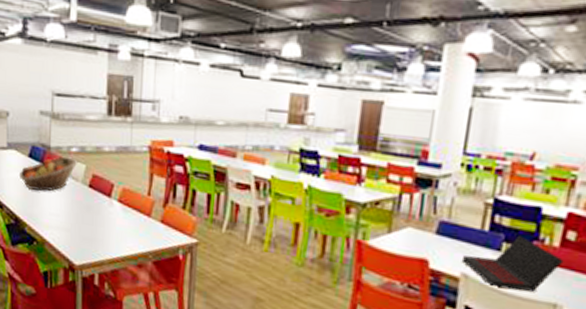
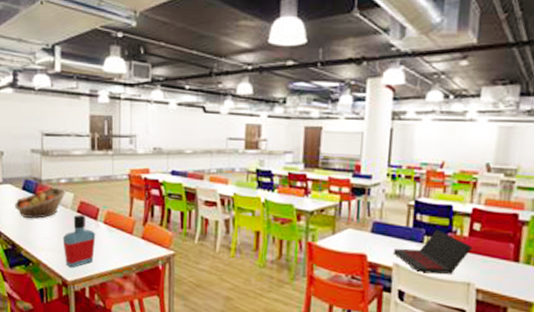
bottle: none [71,190,109,251] -> present [62,215,96,268]

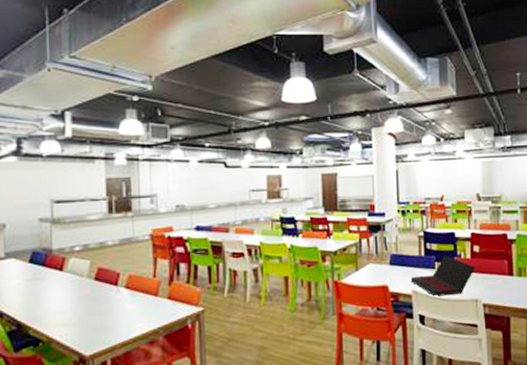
fruit basket: present [14,187,67,219] -> none [19,256,82,293]
bottle: present [62,215,96,268] -> none [78,282,117,341]

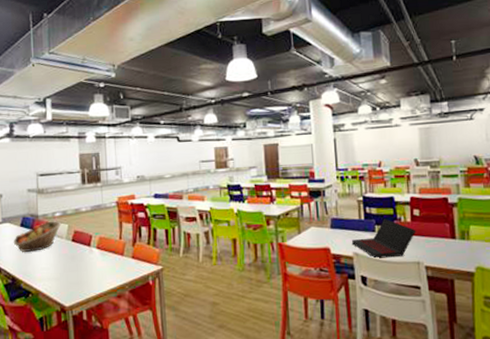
fruit basket: none [19,256,82,293] -> present [13,221,62,252]

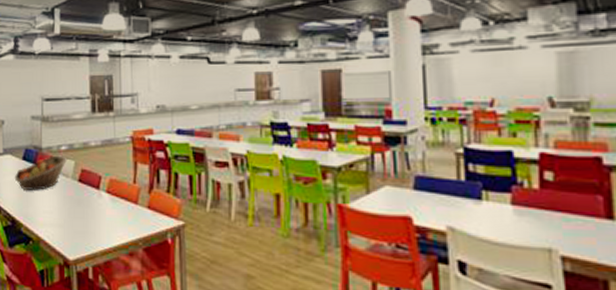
laptop: present [351,218,416,259] -> none [444,181,548,239]

